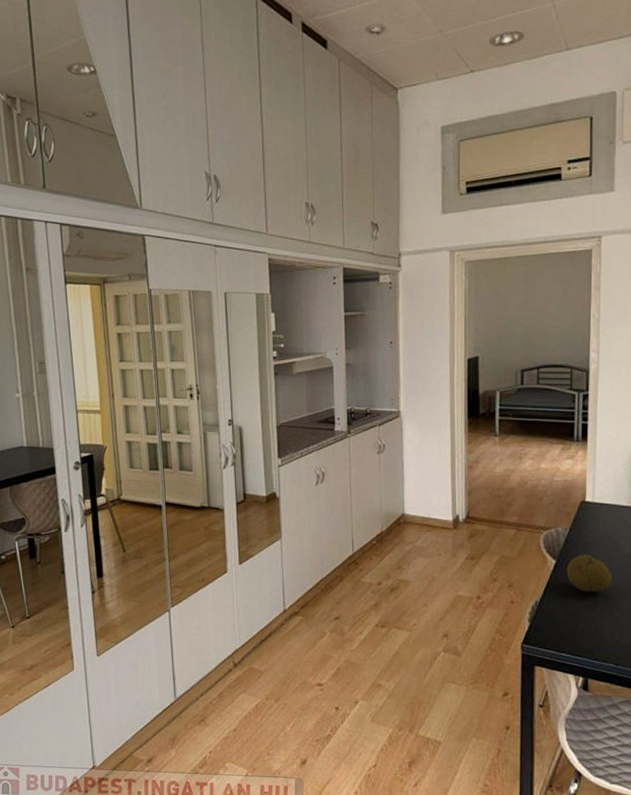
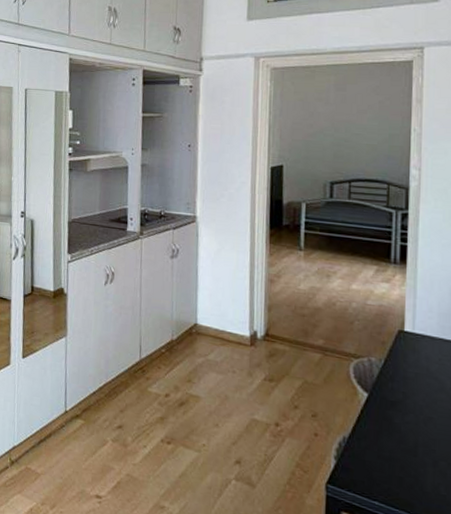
fruit: present [566,554,612,592] -> none [380,390,437,436]

